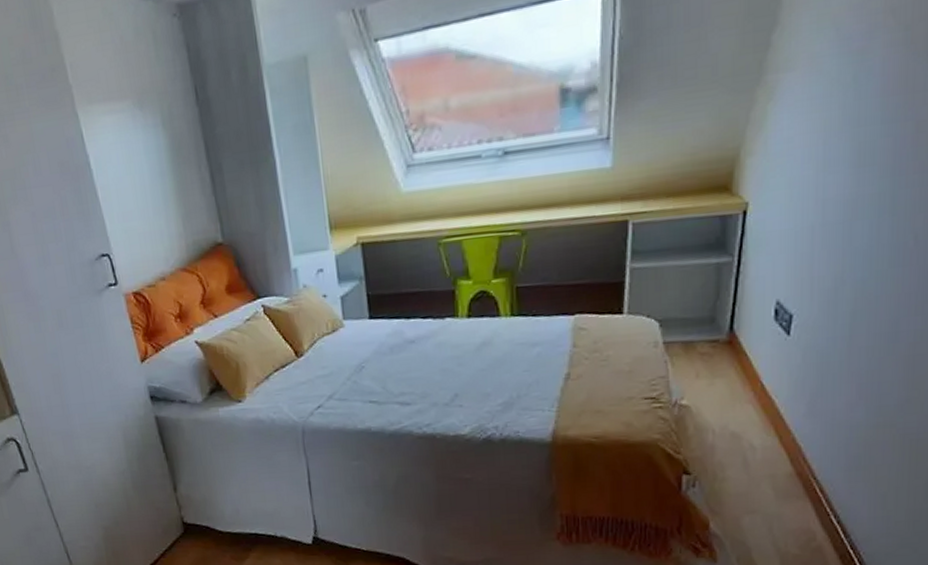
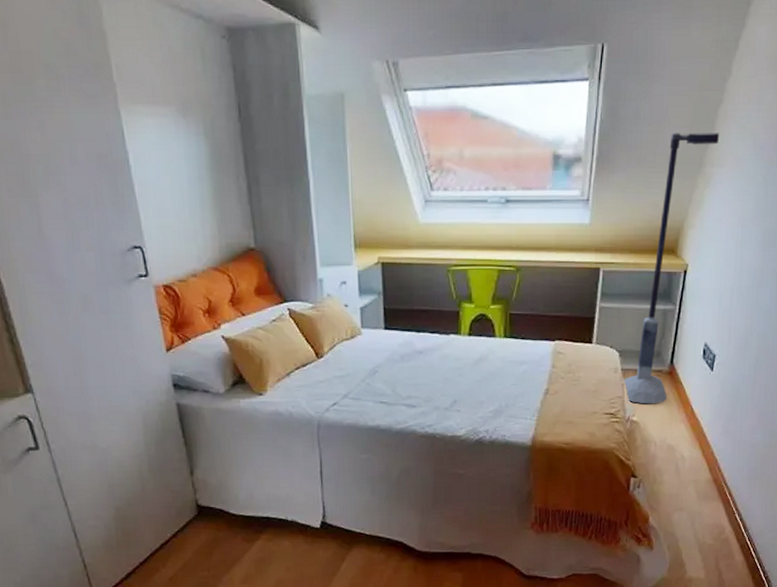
floor lamp: none [666,27,784,384] -> present [623,133,719,404]

